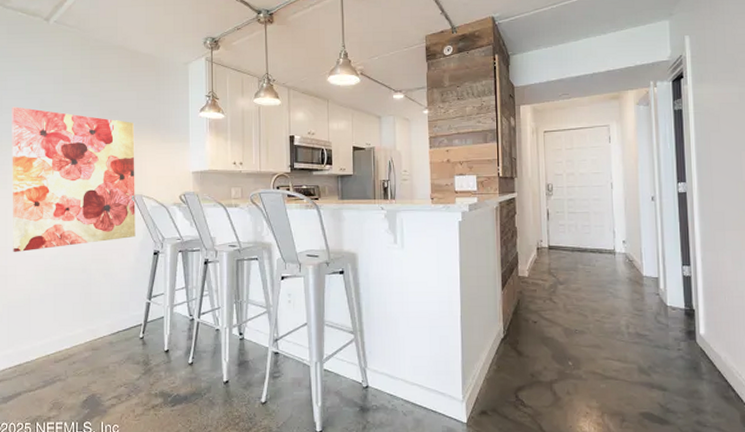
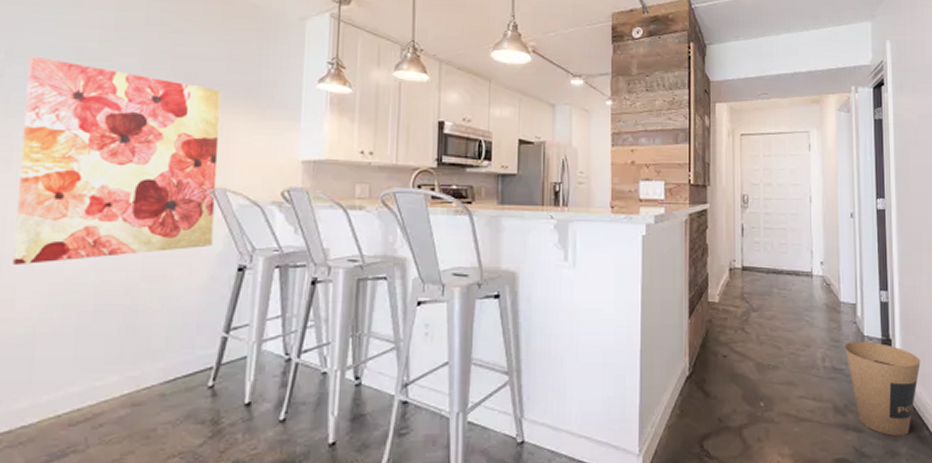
trash can: none [648,311,725,396] -> present [845,341,920,437]

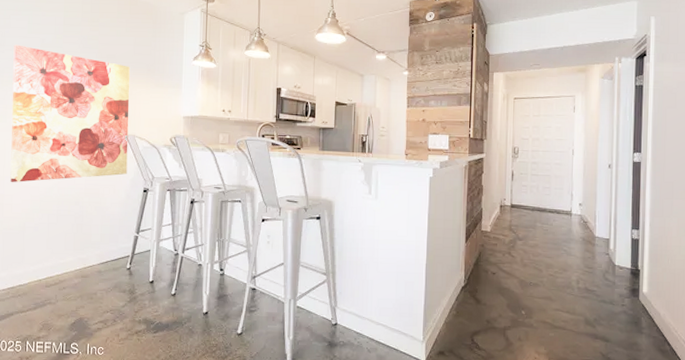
trash can: present [845,341,920,437] -> none [597,269,666,348]

